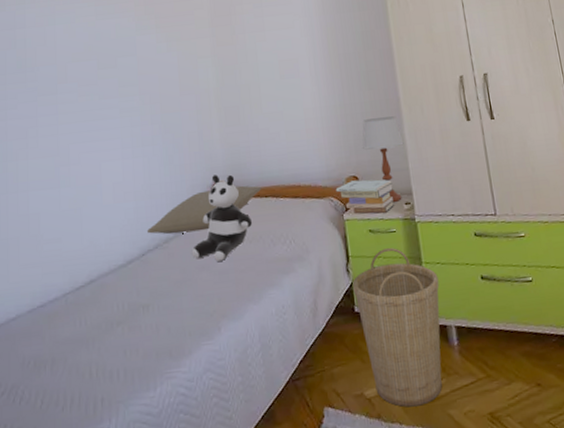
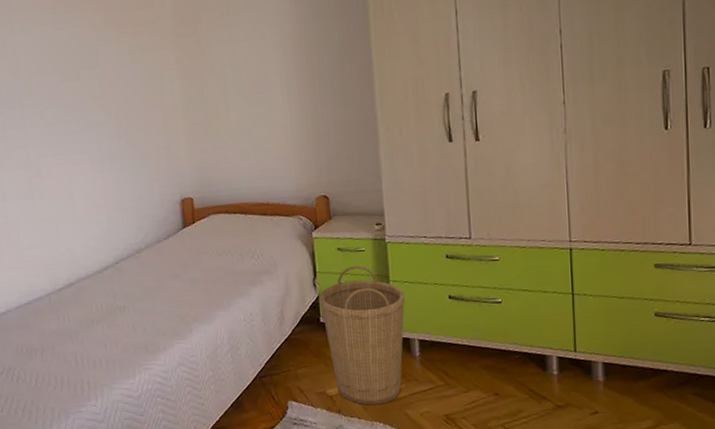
pillow: present [146,185,262,235] -> none [119,201,230,245]
stuffed animal: present [191,174,252,262] -> none [162,190,221,272]
books: present [335,179,394,214] -> none [305,199,364,233]
table lamp: present [362,116,404,202] -> none [334,136,379,222]

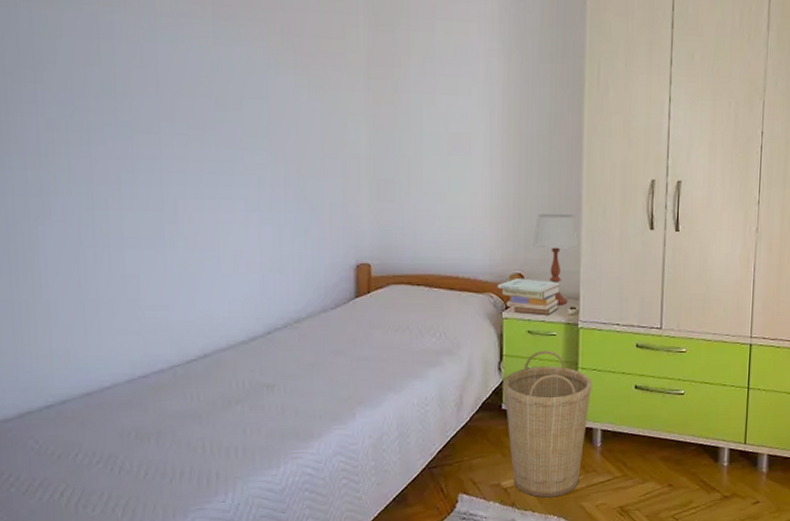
books: none [305,199,364,233] -> present [497,278,560,315]
table lamp: none [334,136,379,222] -> present [533,214,579,305]

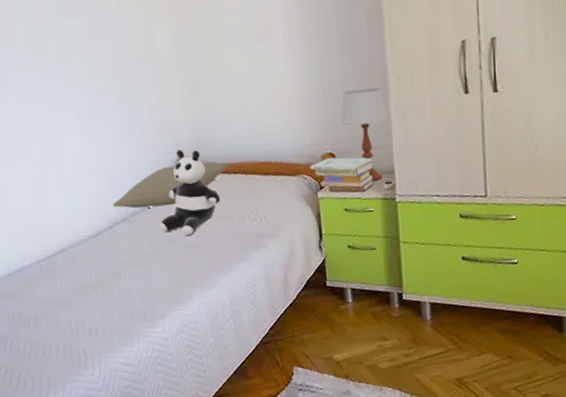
pillow: none [274,270,414,314] -> present [112,161,230,209]
stuffed animal: none [327,255,399,349] -> present [159,149,220,236]
basket: present [503,351,592,498] -> none [325,227,416,370]

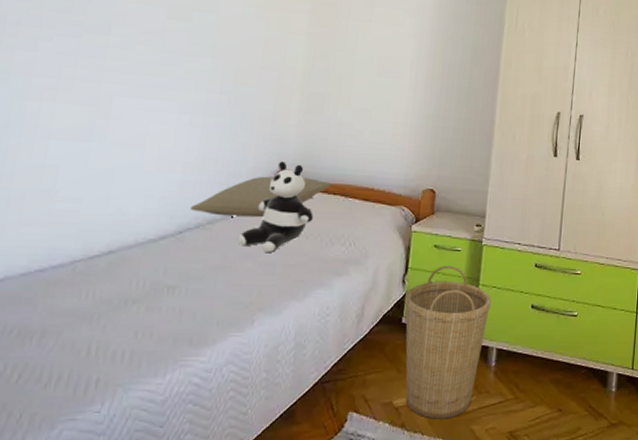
books: present [309,157,373,193] -> none [409,193,468,231]
basket: none [325,227,416,370] -> present [405,266,492,419]
table lamp: present [341,88,389,181] -> none [447,135,489,222]

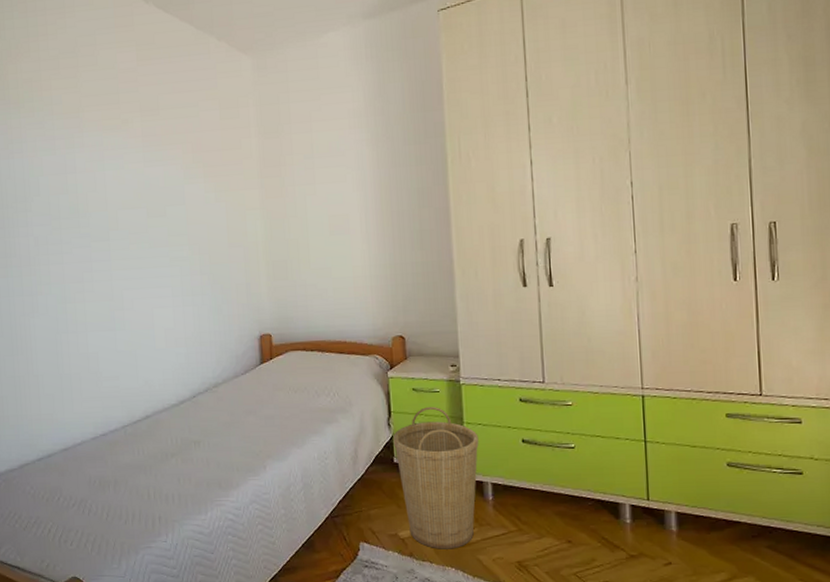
pillow: present [189,176,332,218] -> none [197,338,308,380]
stuffed animal: present [238,161,313,253] -> none [239,327,297,408]

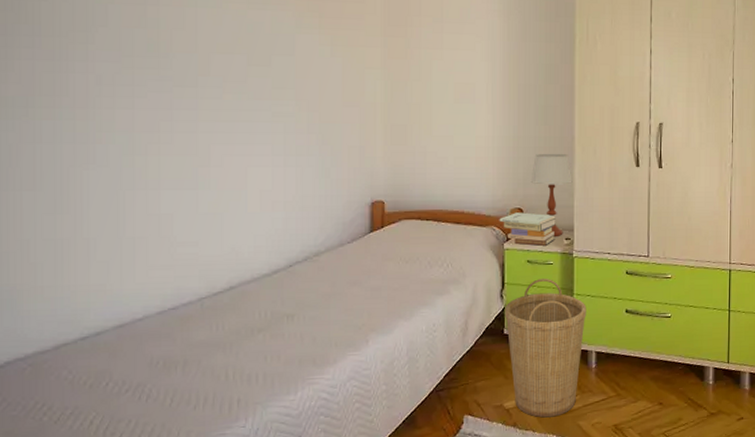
books: none [381,340,440,373] -> present [499,212,556,246]
table lamp: none [411,278,454,363] -> present [532,154,573,236]

